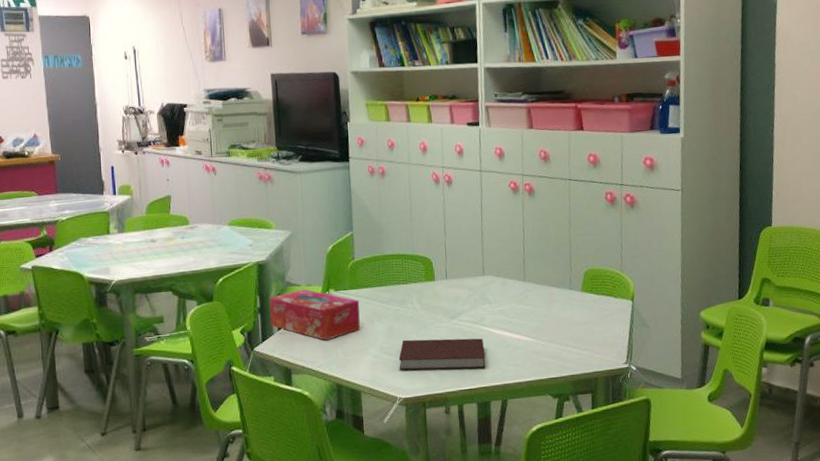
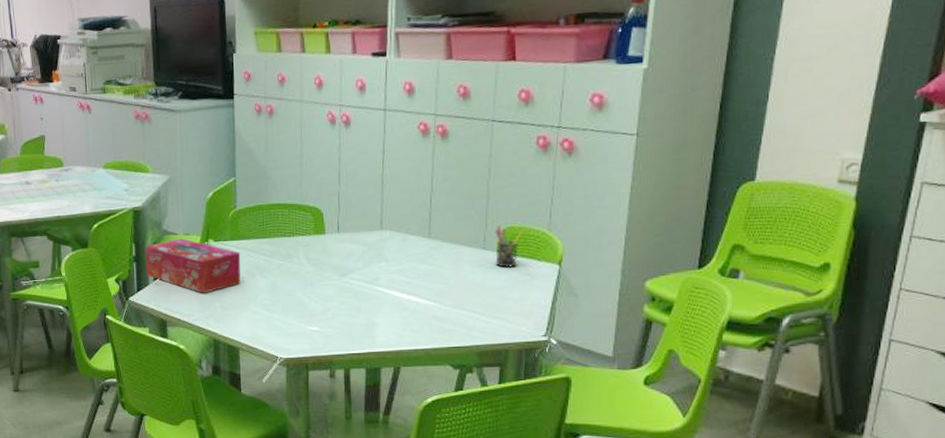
notebook: present [398,338,486,371] -> none [281,297,378,332]
pen holder: none [578,269,601,306] -> present [495,226,522,269]

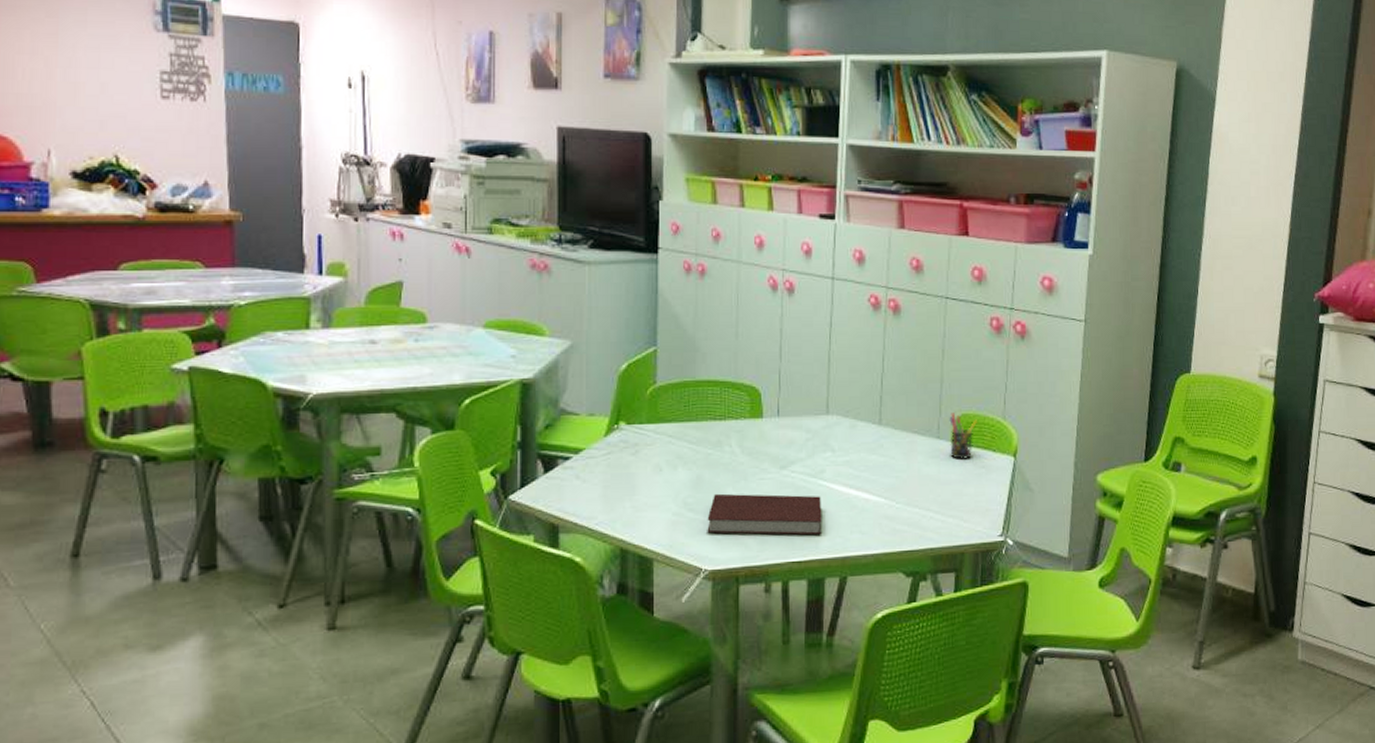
tissue box: present [144,238,241,293] -> none [534,420,660,490]
notebook: none [281,297,378,332] -> present [707,493,822,536]

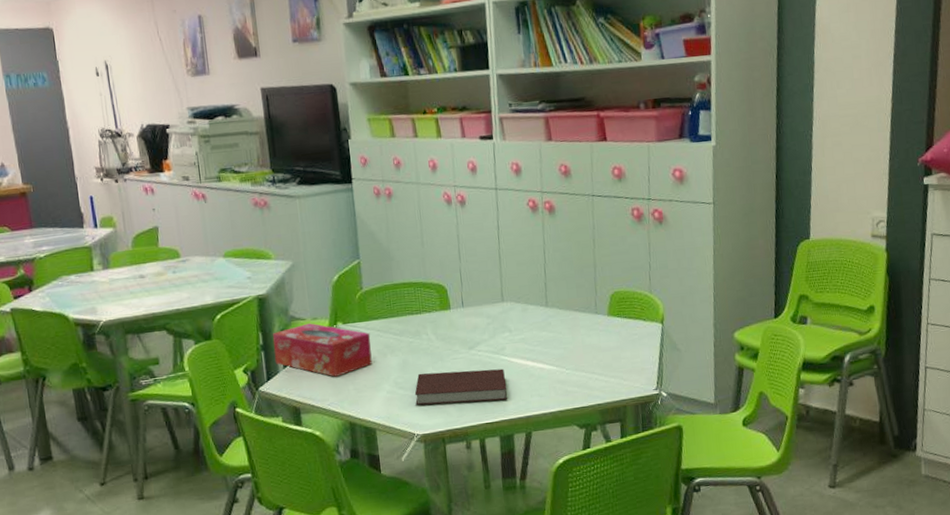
tissue box: none [534,420,660,490] -> present [272,323,372,377]
pen holder: present [949,413,977,461] -> none [604,291,628,330]

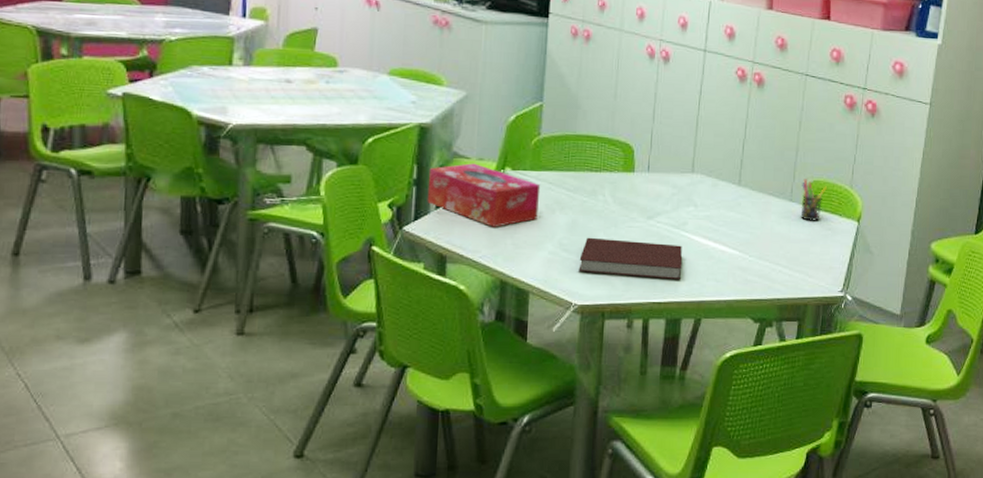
pen holder: none [604,291,628,330] -> present [800,179,827,222]

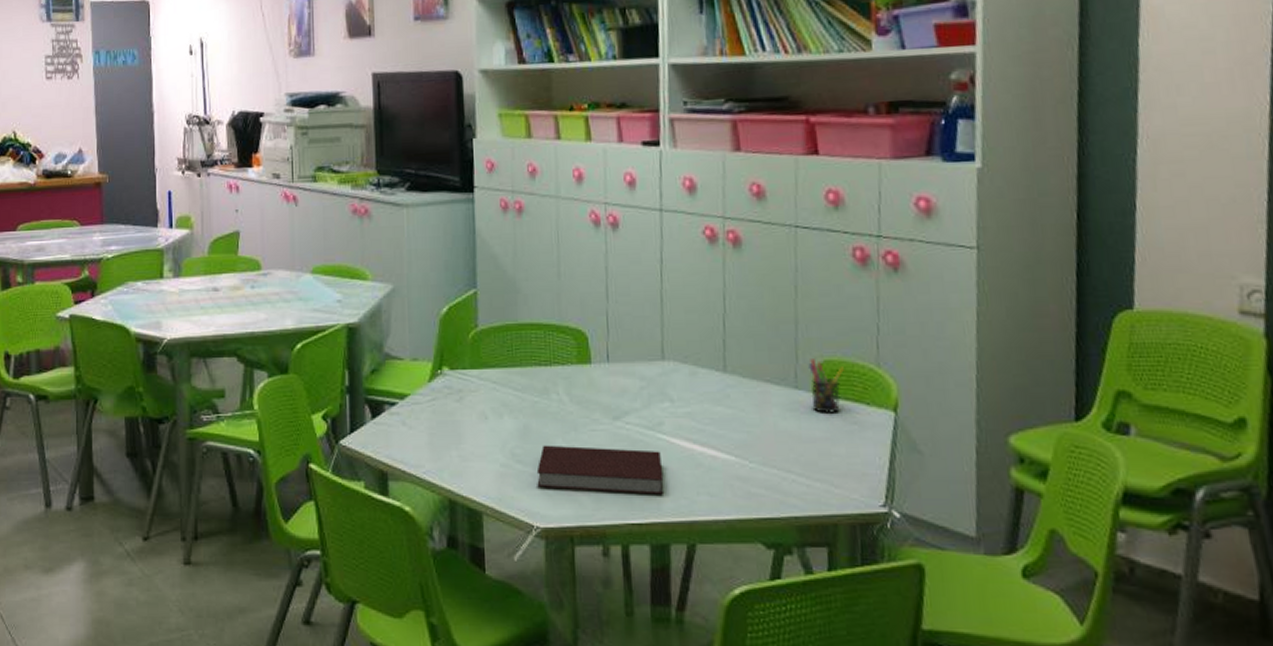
tissue box: present [427,163,541,227] -> none [361,364,484,437]

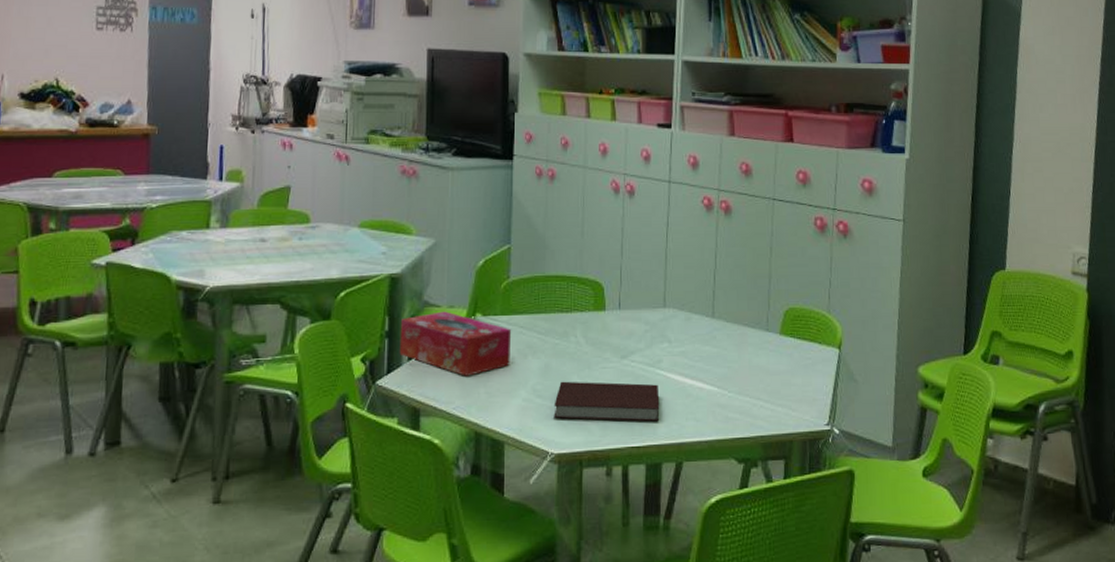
tissue box: none [361,364,484,437] -> present [399,311,512,376]
pen holder: present [808,359,844,415] -> none [777,307,804,352]

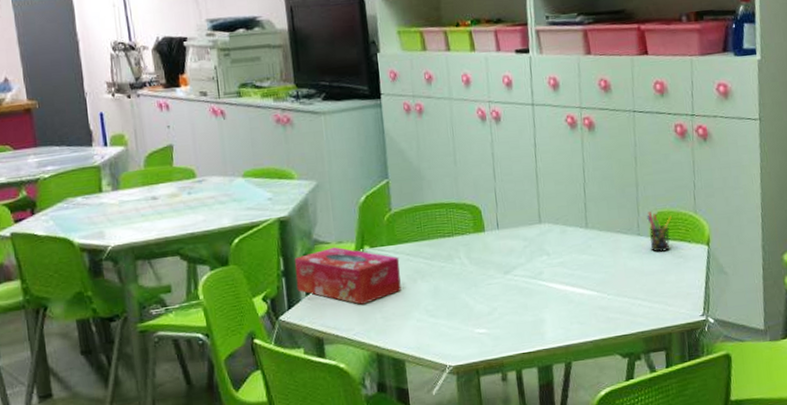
notebook: present [554,381,660,422] -> none [446,294,545,335]
pen holder: none [777,307,804,352] -> present [647,211,672,253]

